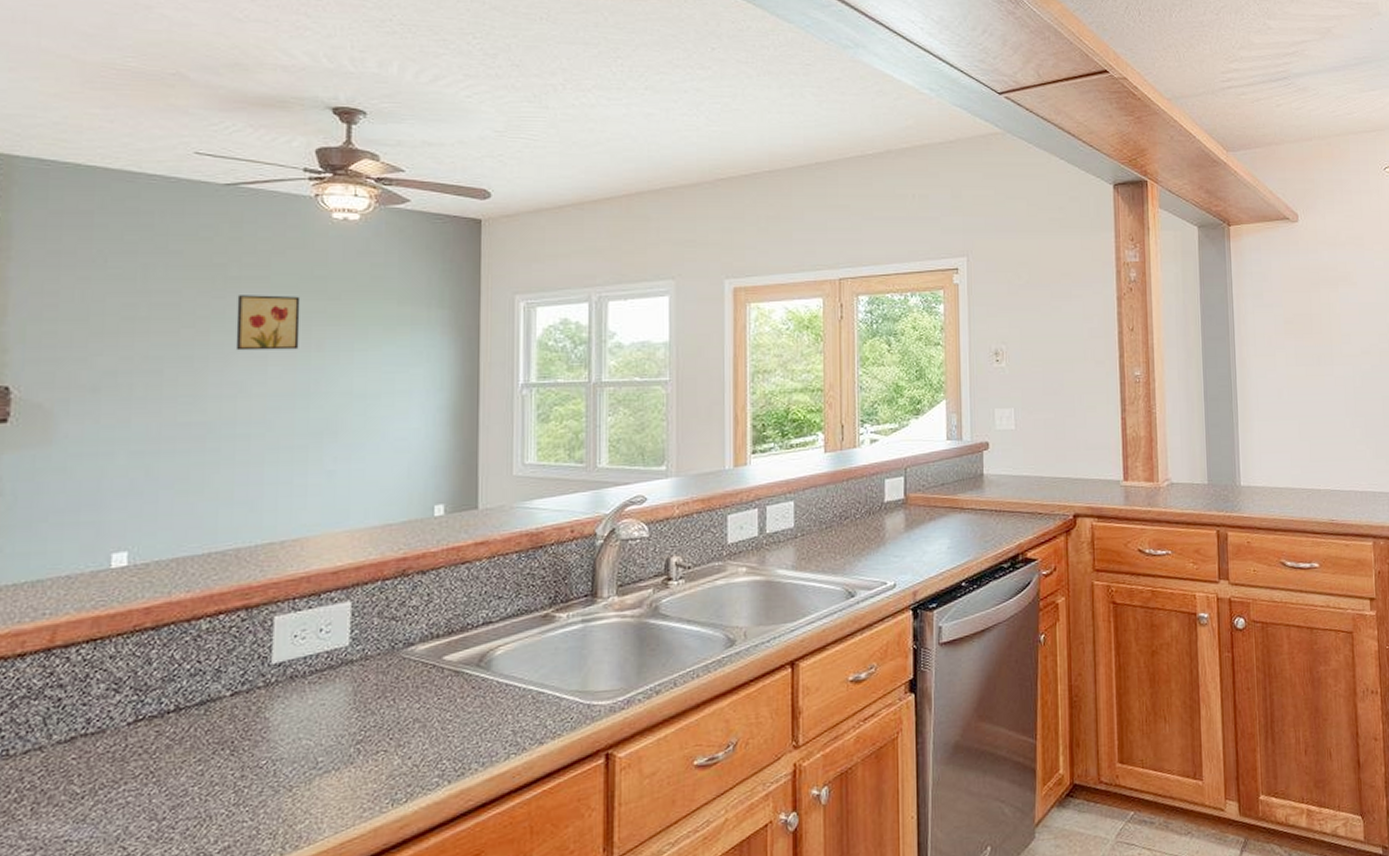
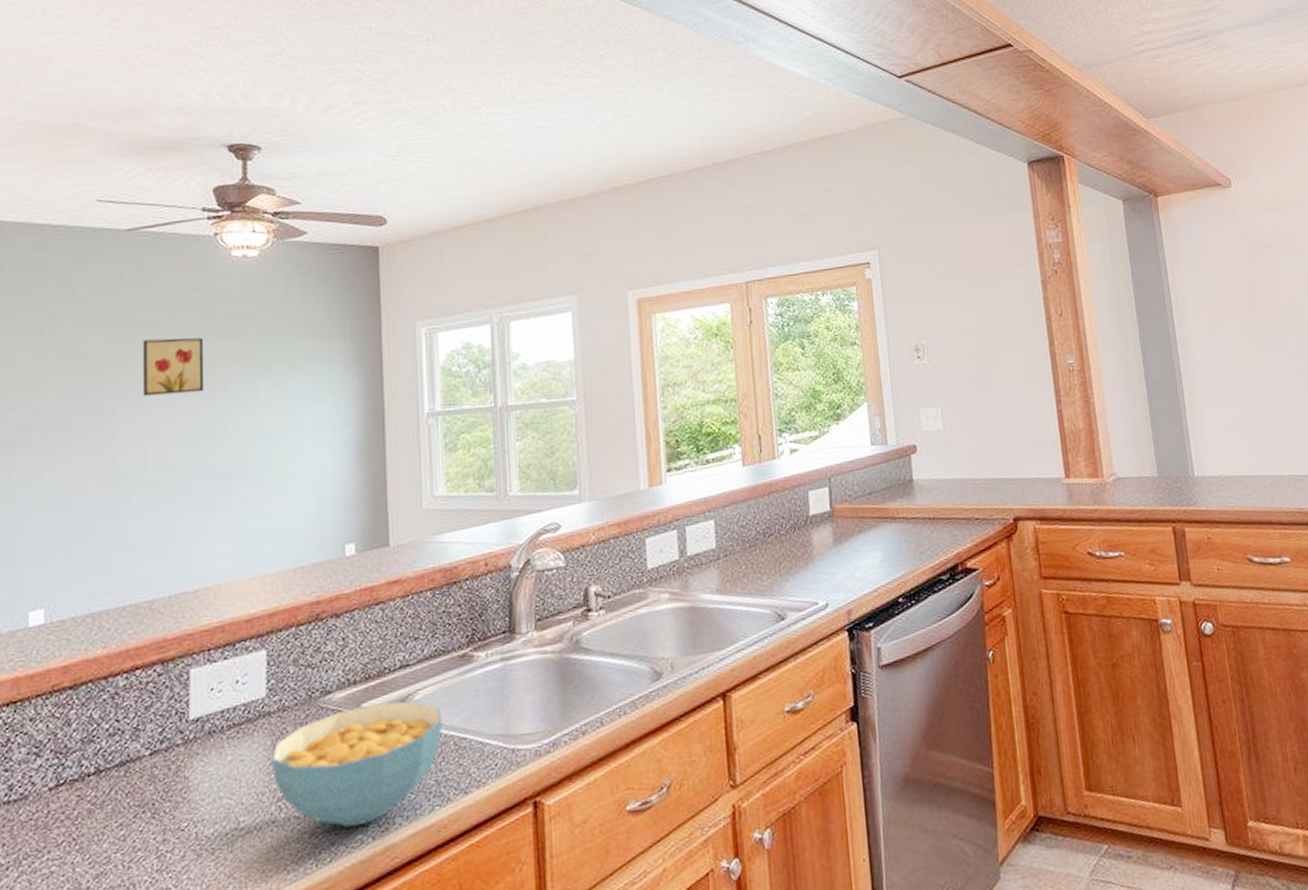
cereal bowl: none [352,655,523,771] -> present [272,700,443,827]

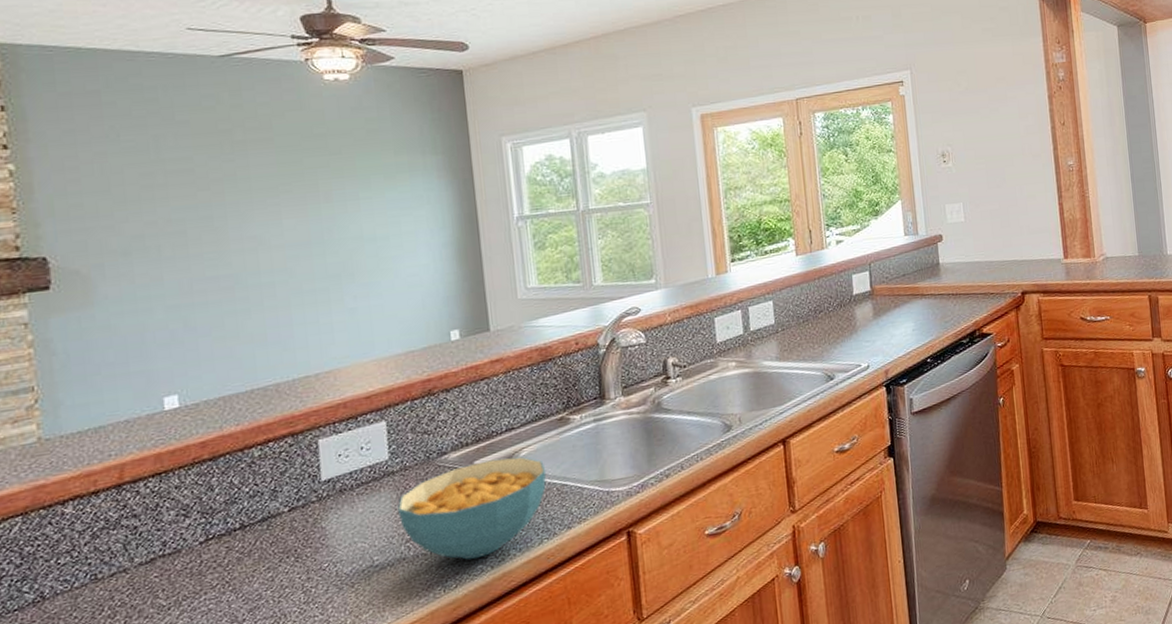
wall art: present [142,337,204,397] -> none [245,154,309,208]

